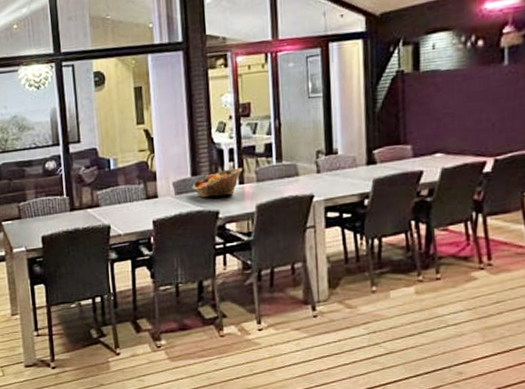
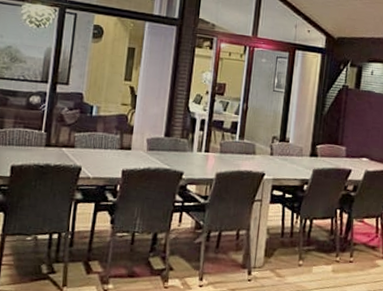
fruit basket: present [192,168,242,198] -> none [163,136,210,160]

